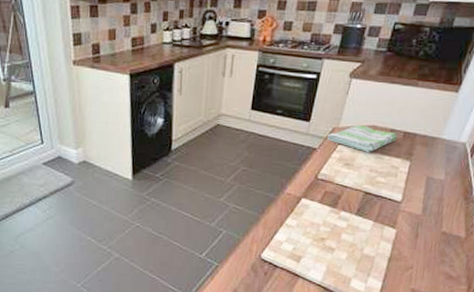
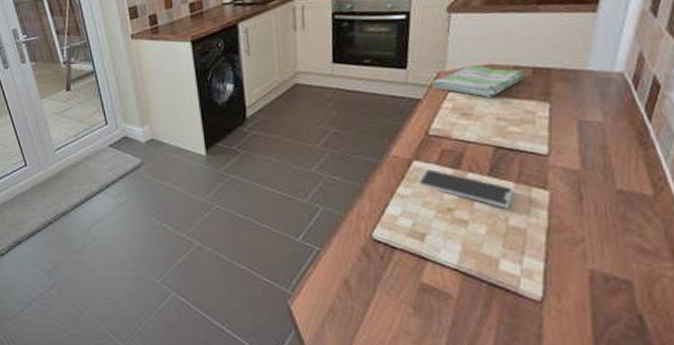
smartphone: none [302,206,372,241] -> present [417,169,514,208]

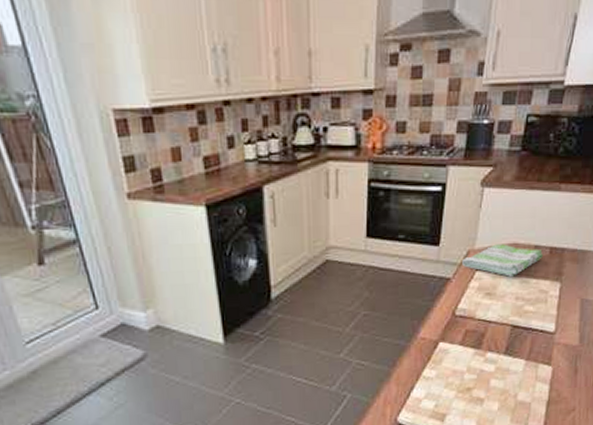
smartphone: present [417,169,514,208] -> none [441,350,524,385]

